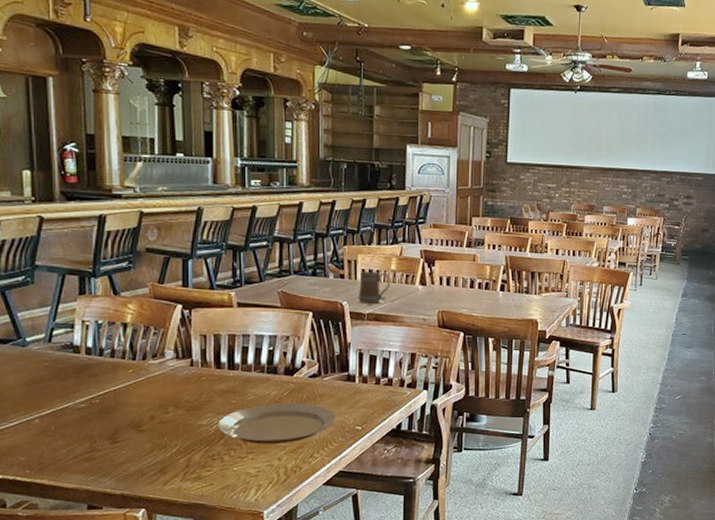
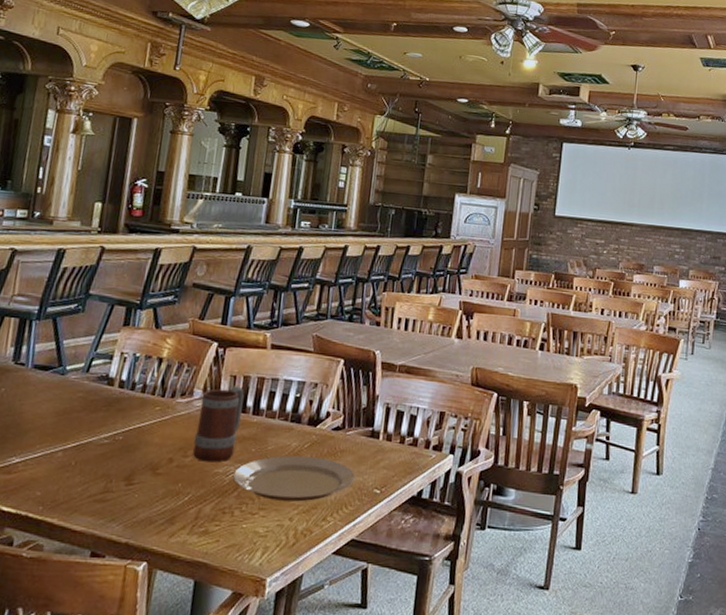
beer mug: none [172,344,218,416] -> present [193,386,245,462]
beer mug: present [358,271,391,303] -> none [391,320,427,355]

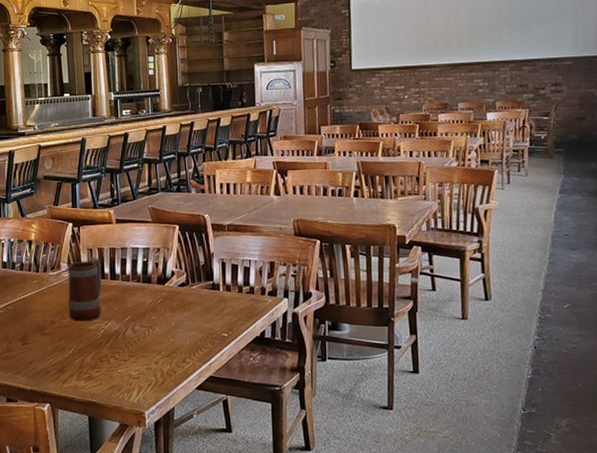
plate: present [233,455,356,502] -> none [104,310,205,348]

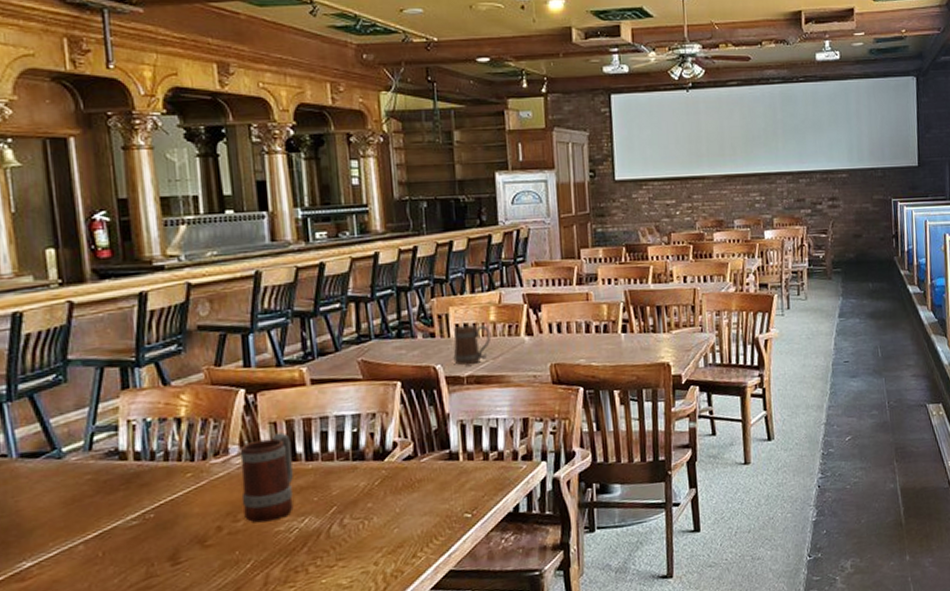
beer mug: none [218,185,248,215] -> present [453,325,492,365]

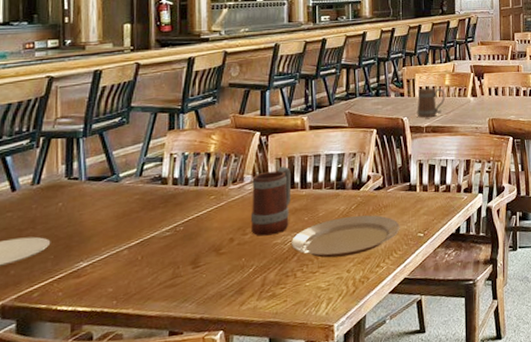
plate: none [298,492,441,548] -> present [292,215,400,258]

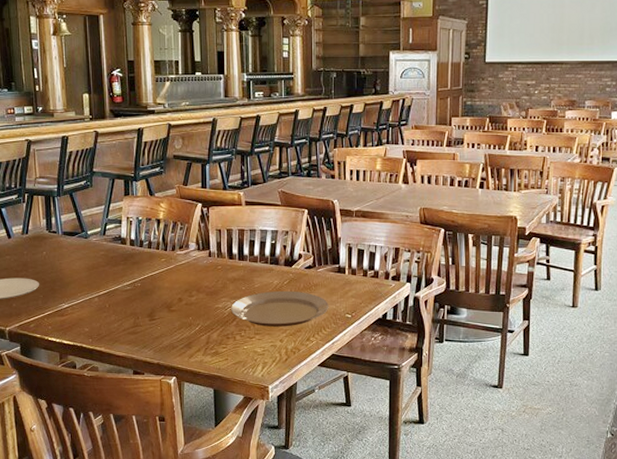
beer mug: present [250,166,292,236] -> none [195,238,230,300]
beer mug: present [416,88,446,118] -> none [347,172,377,201]

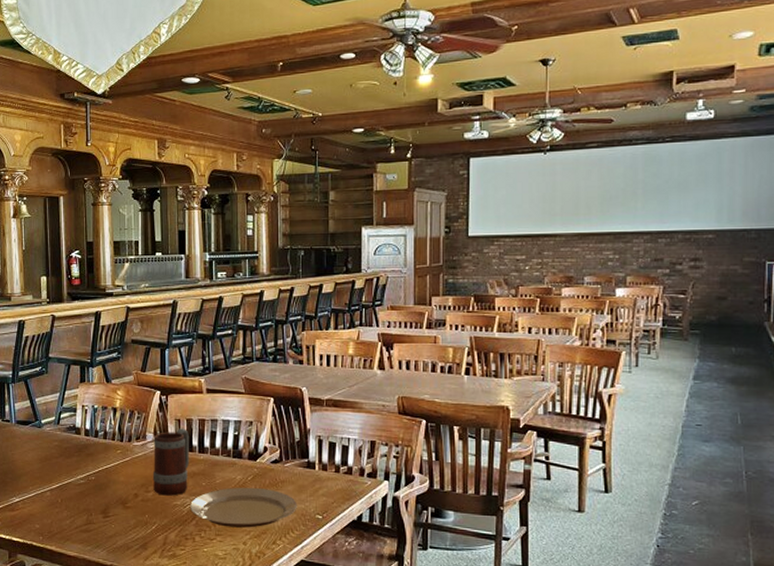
beer mug: none [195,238,230,300] -> present [152,428,190,496]

